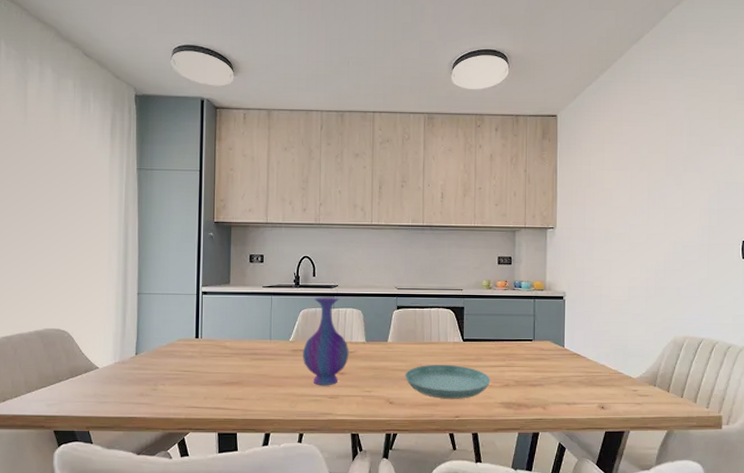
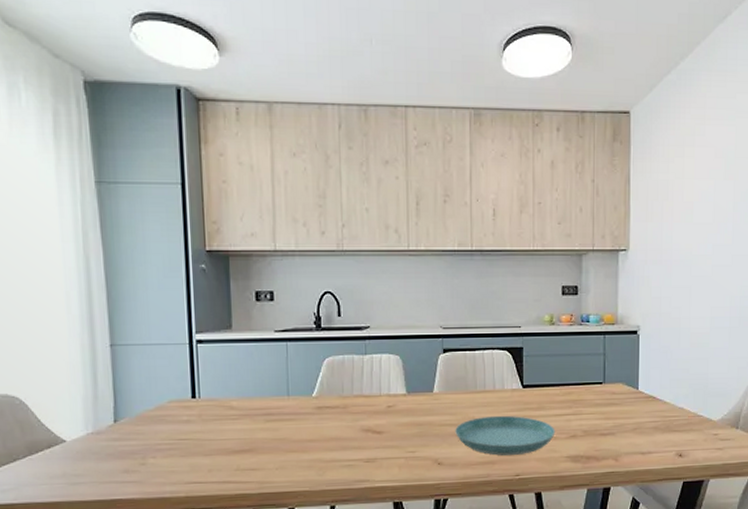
vase: present [303,297,349,386] -> none [330,341,387,449]

